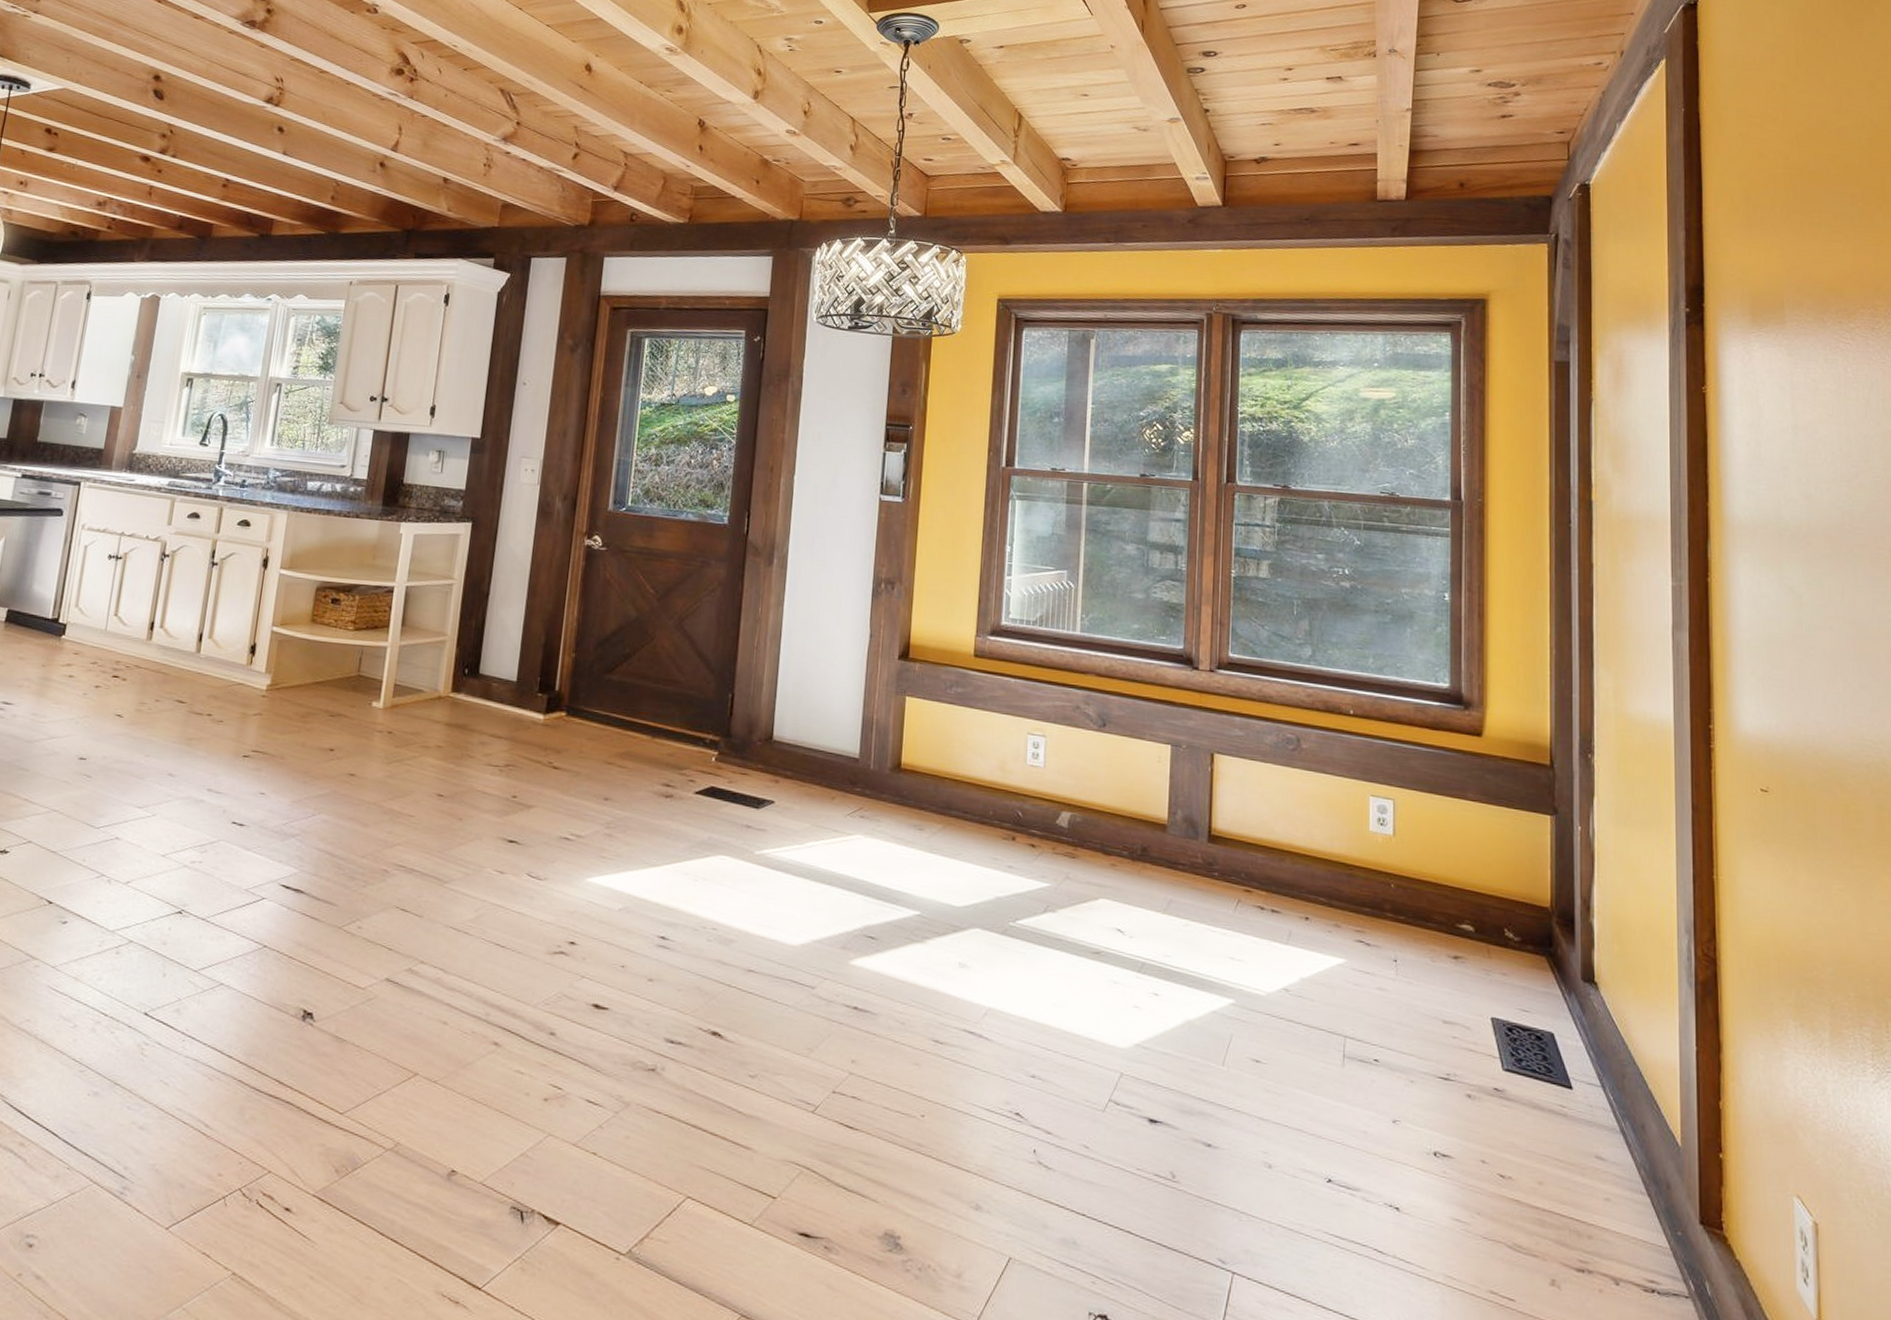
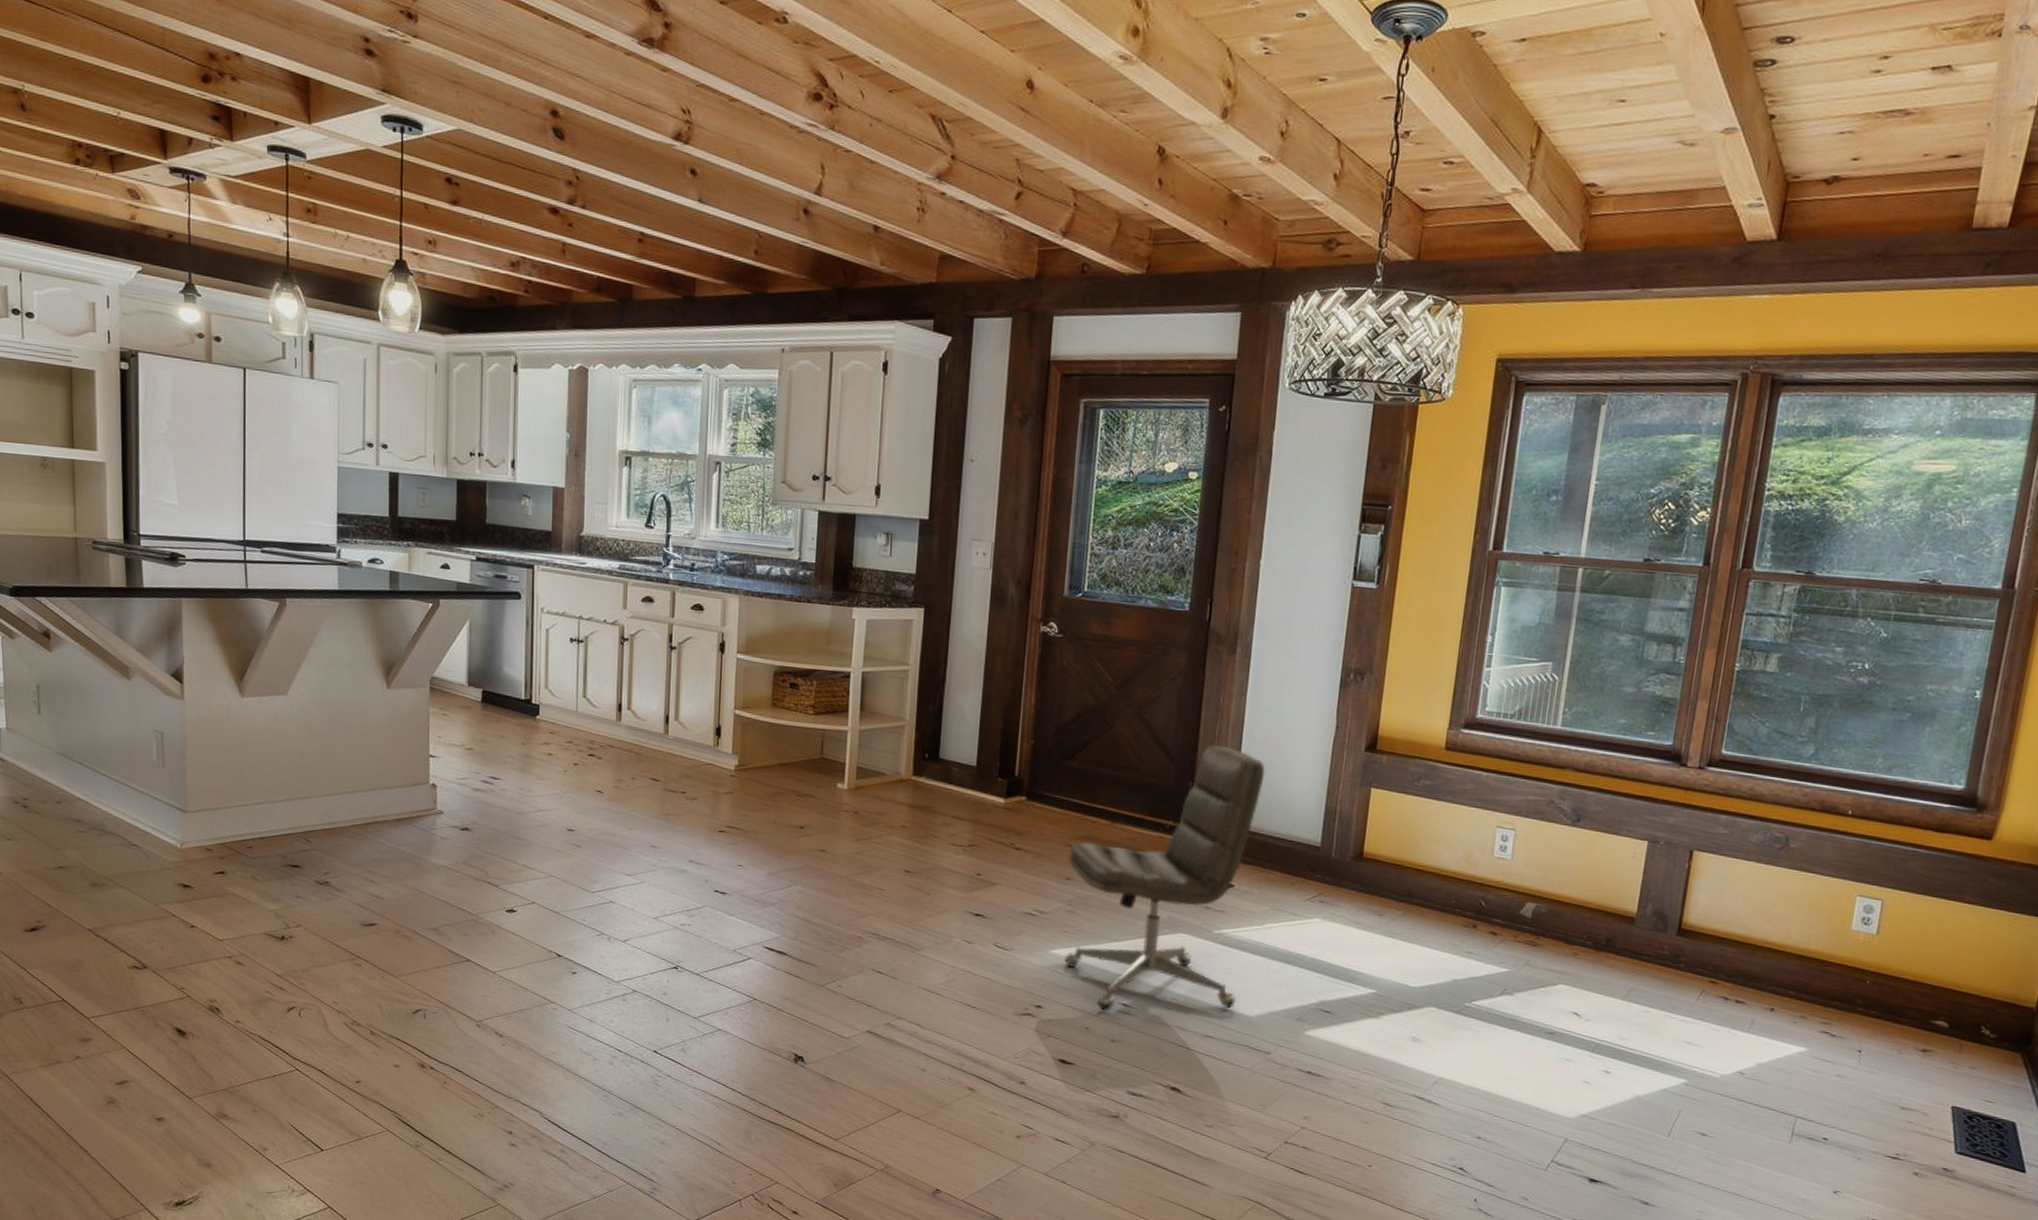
chair: none [601,655,803,946] -> present [1064,744,1266,1011]

